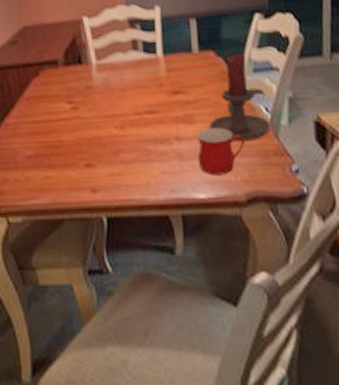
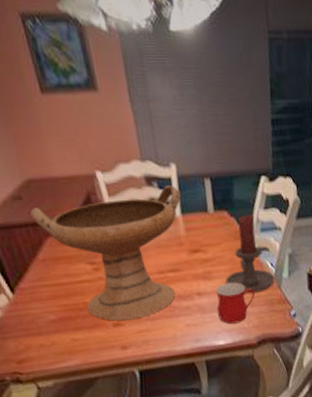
decorative bowl: none [22,26,164,162] -> present [30,185,181,321]

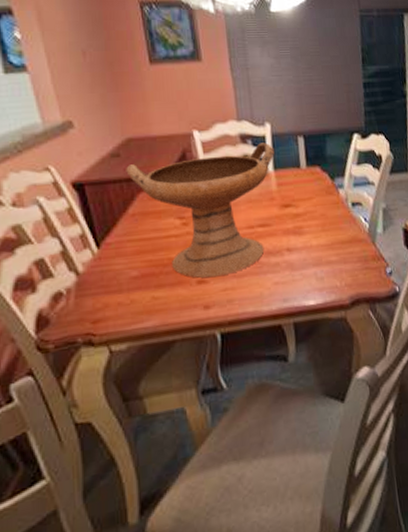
mug: present [215,282,255,325] -> none [306,238,348,283]
candle holder: present [226,215,275,293] -> none [317,170,369,249]

